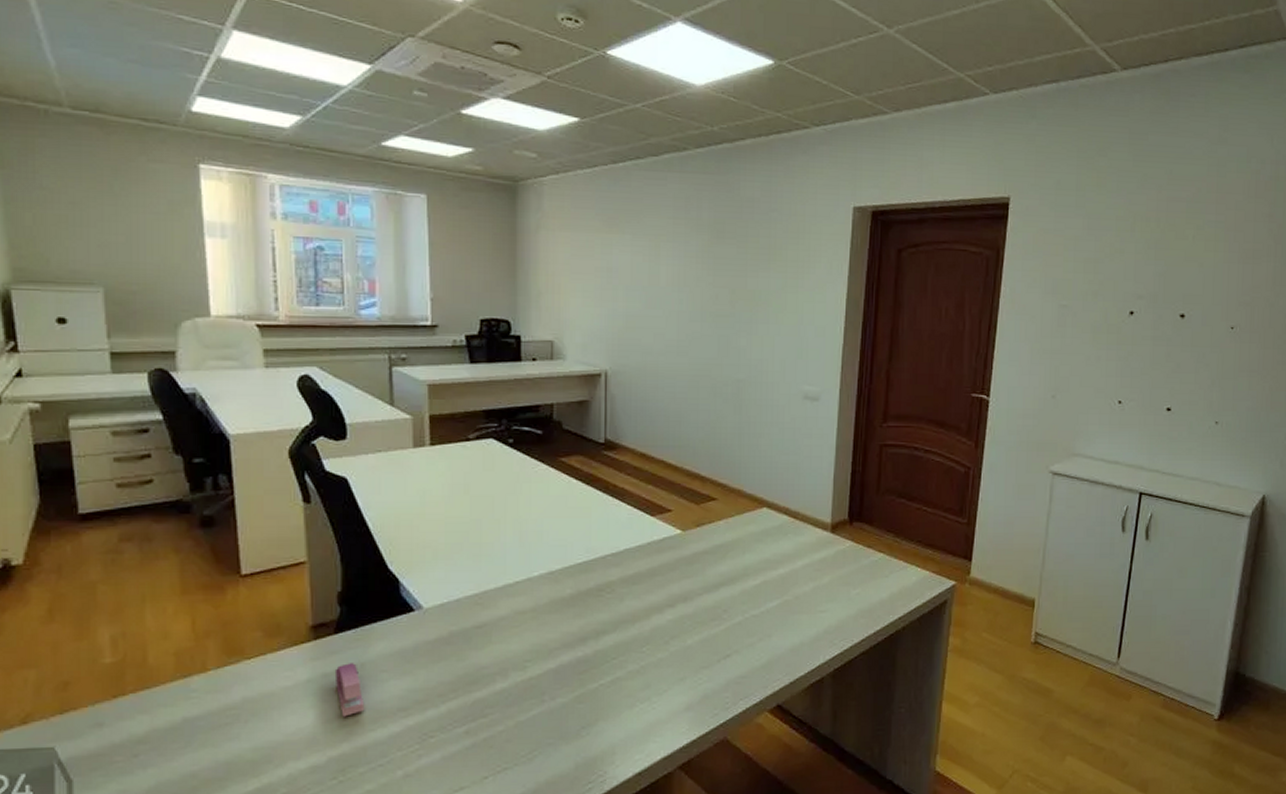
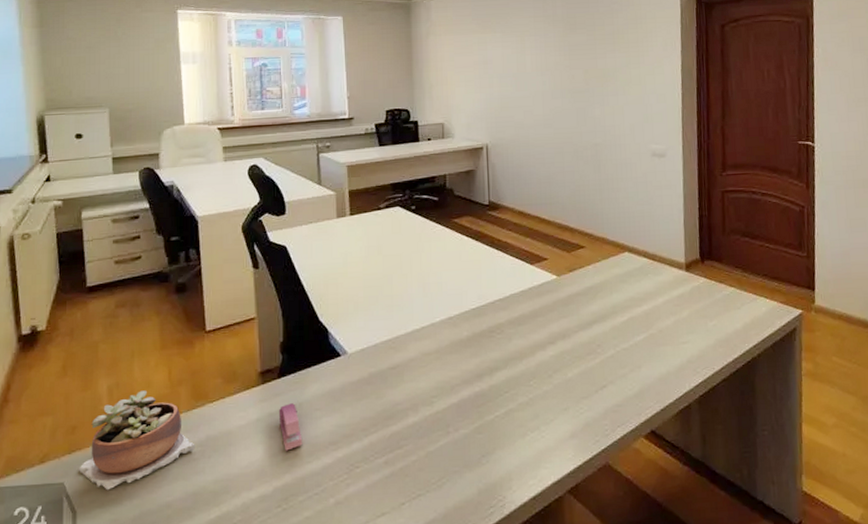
succulent plant: none [72,642,228,757] -> present [78,390,195,491]

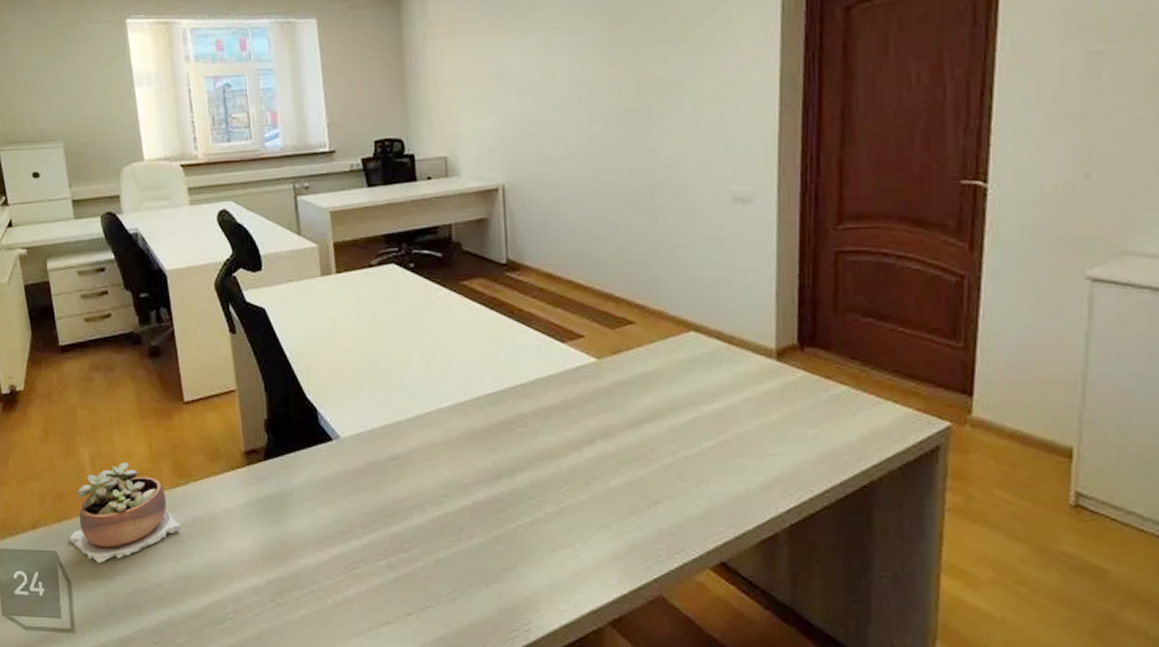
stapler: present [278,403,303,451] -> none [266,489,295,542]

